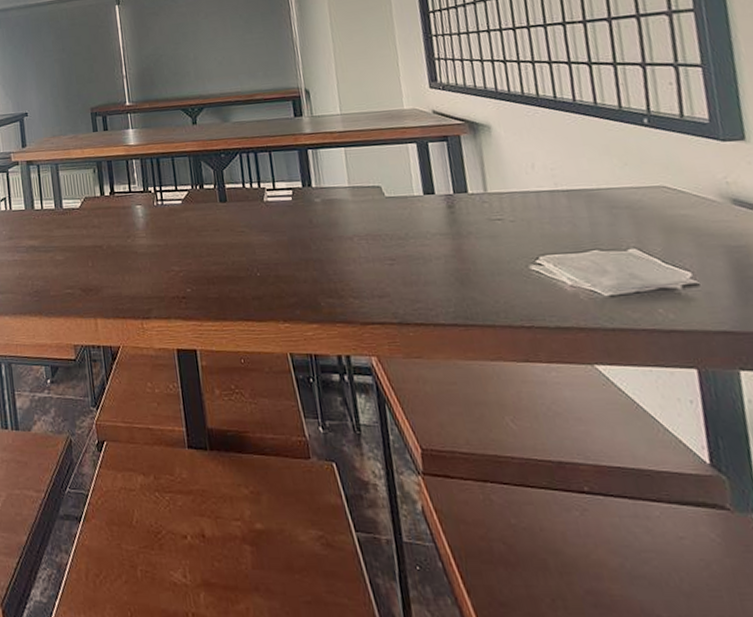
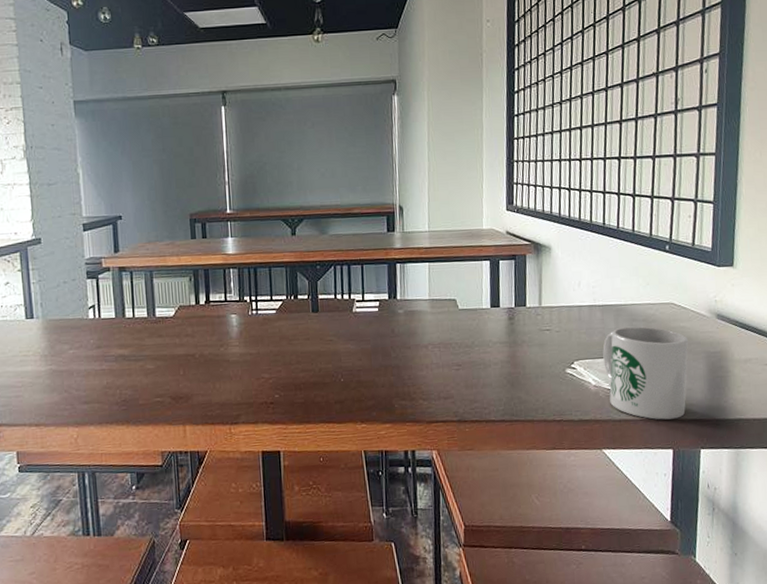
mug: none [575,214,708,331] -> present [603,326,689,420]

